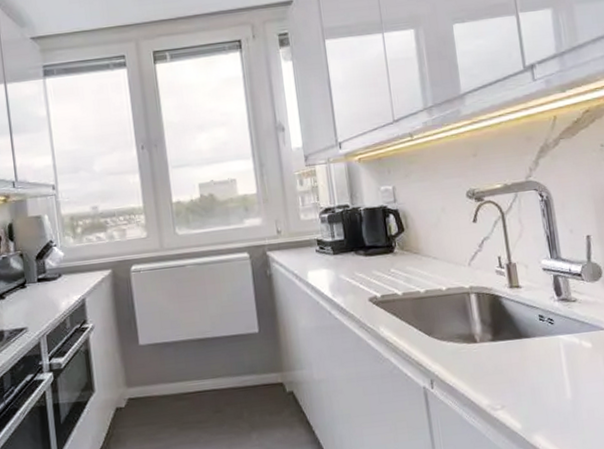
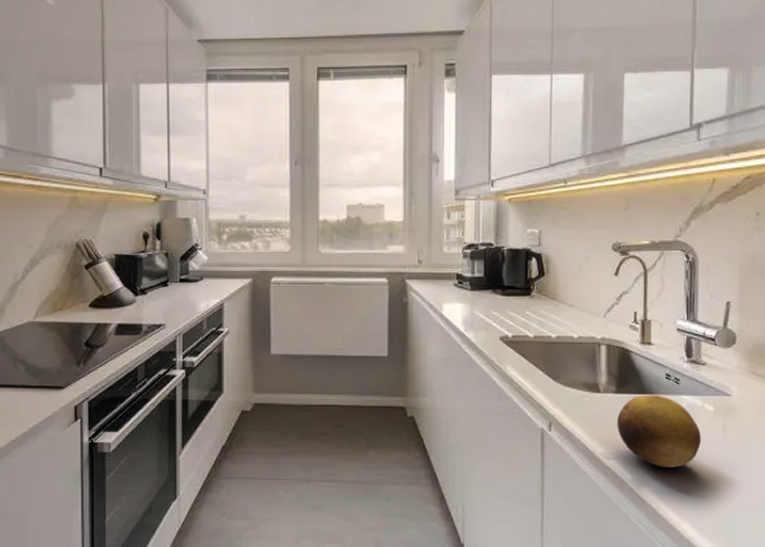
fruit: none [497,337,585,412] -> present [617,395,702,468]

